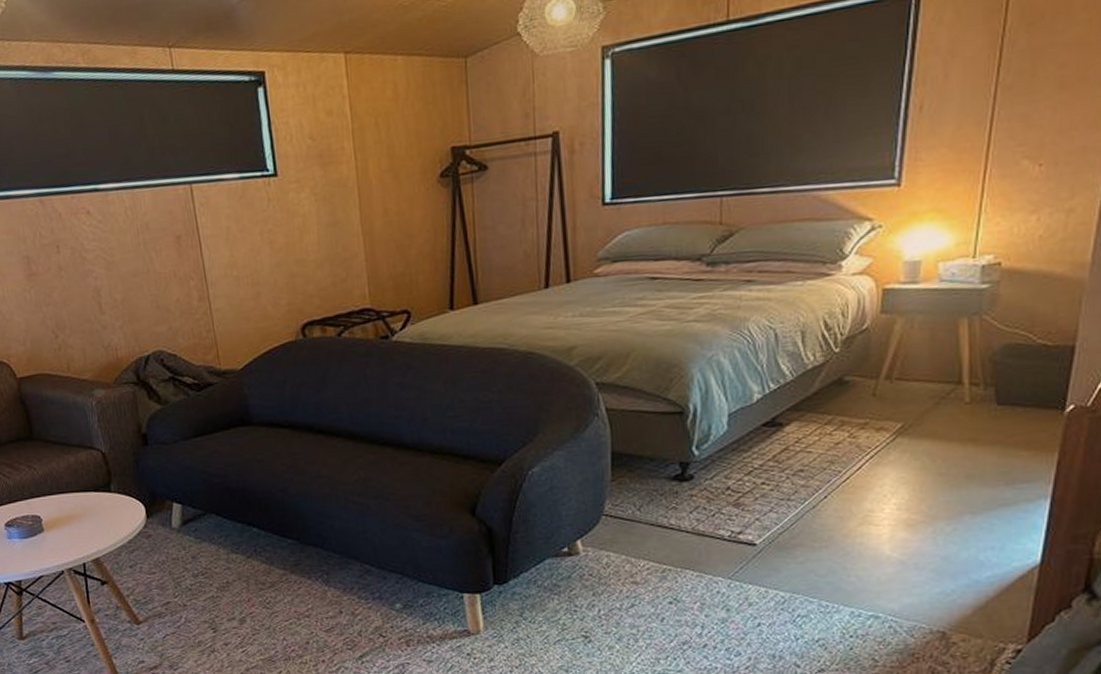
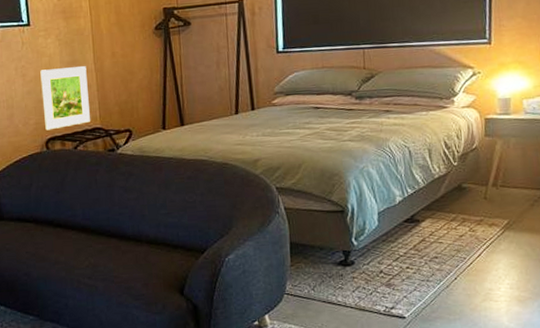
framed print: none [292,228,357,313] -> present [40,66,90,131]

